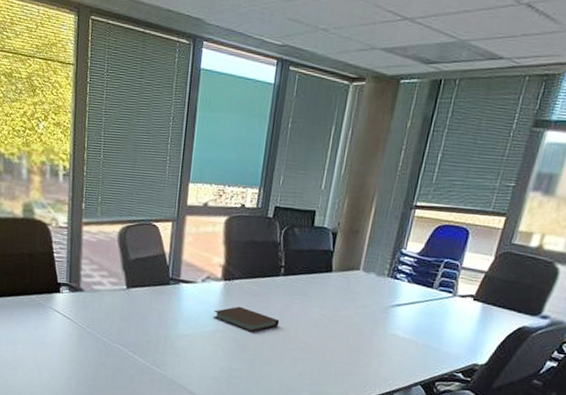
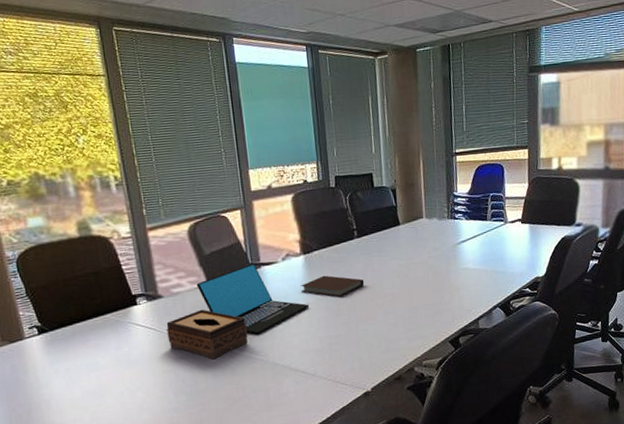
tissue box: none [80,311,154,362] -> present [166,309,248,360]
laptop: none [116,278,218,349] -> present [196,263,310,335]

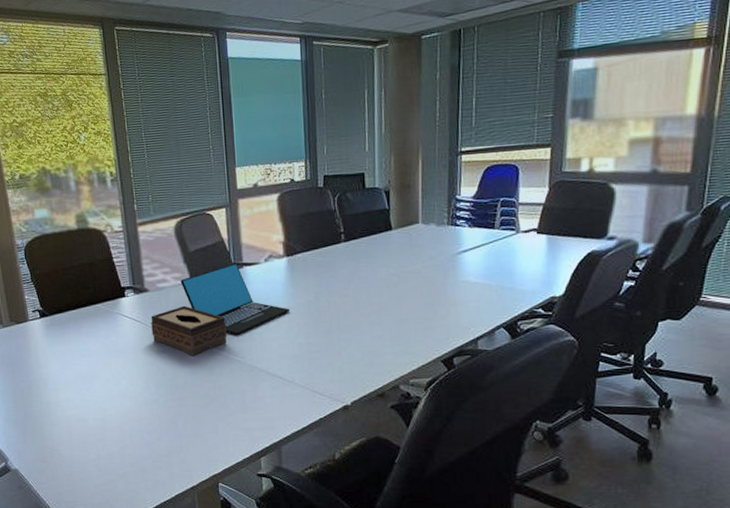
notebook: present [301,275,365,297] -> none [283,279,350,303]

